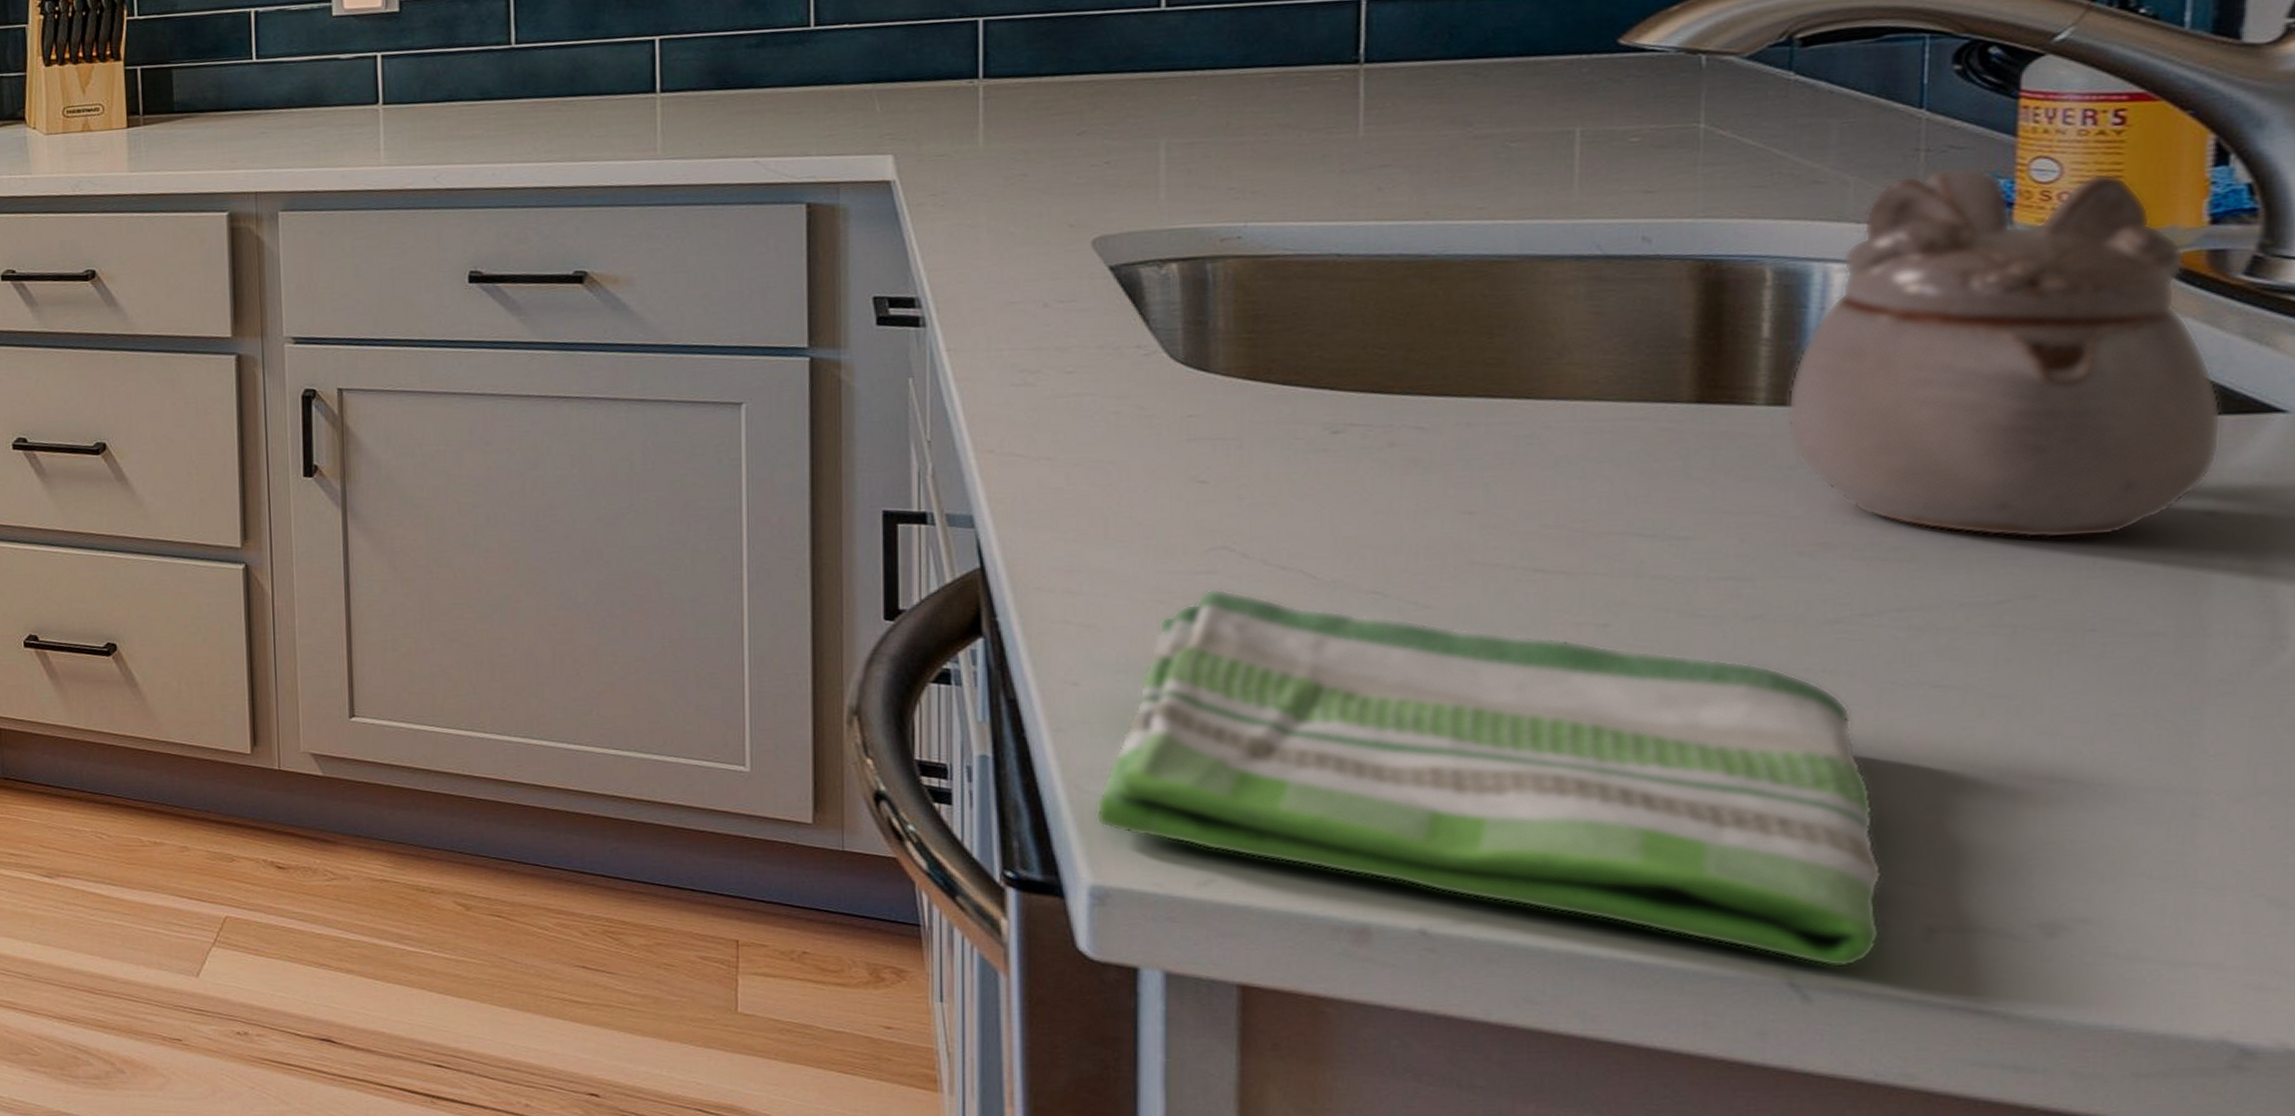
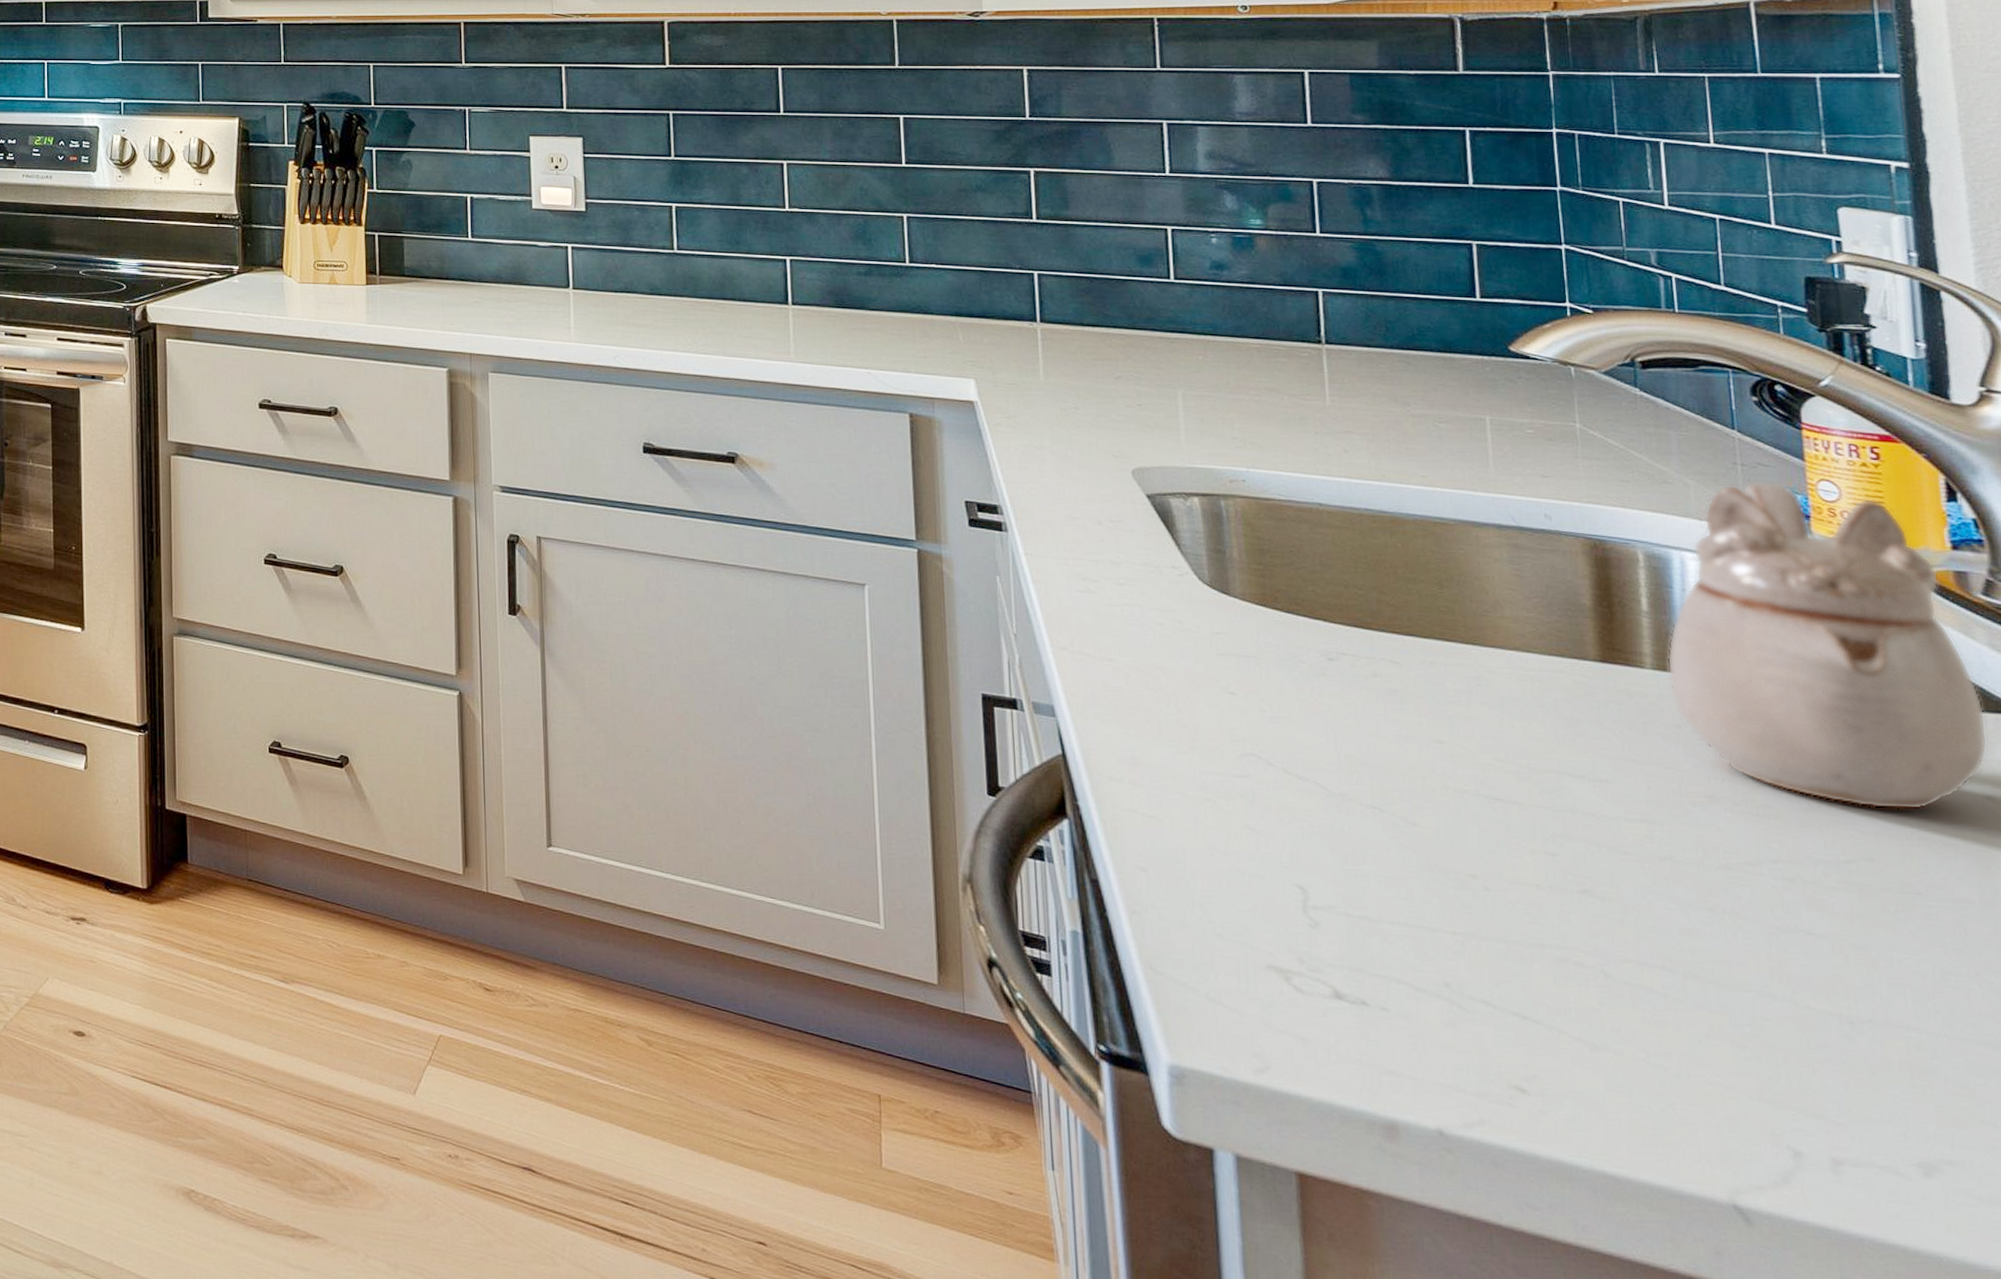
dish towel: present [1094,587,1883,968] -> none [1168,790,1799,1194]

